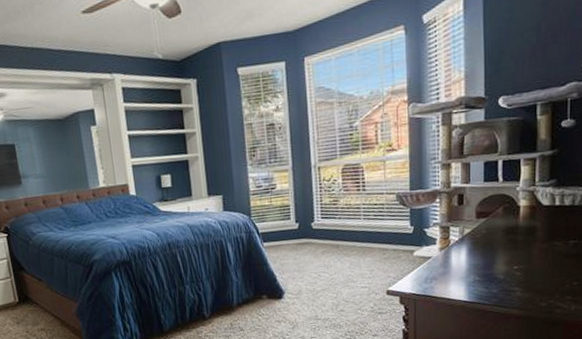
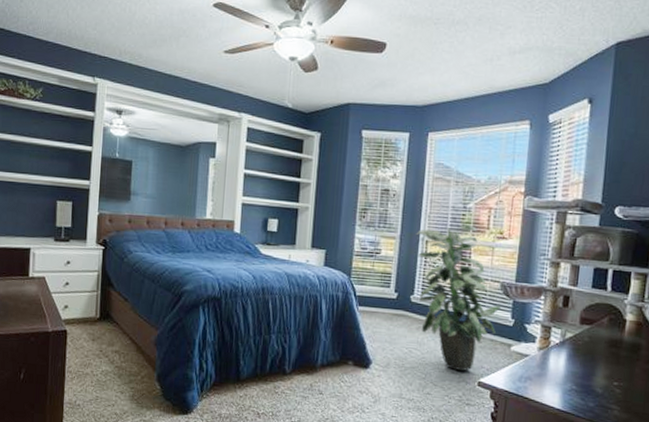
indoor plant: none [307,143,400,285] -> present [416,225,502,372]

